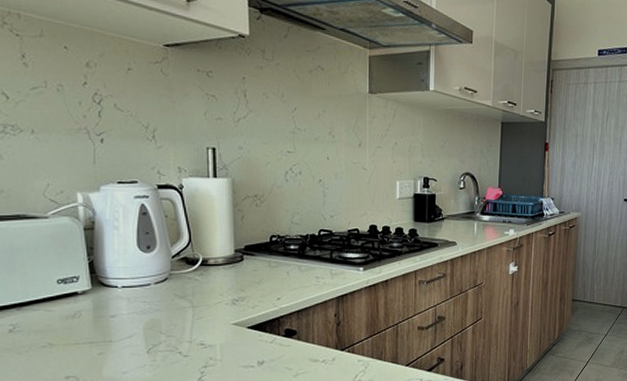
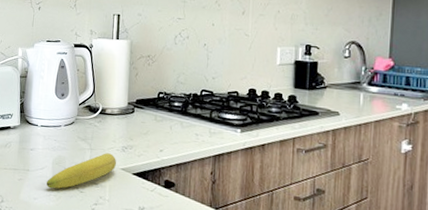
fruit: none [138,309,226,358] -> present [47,153,116,189]

